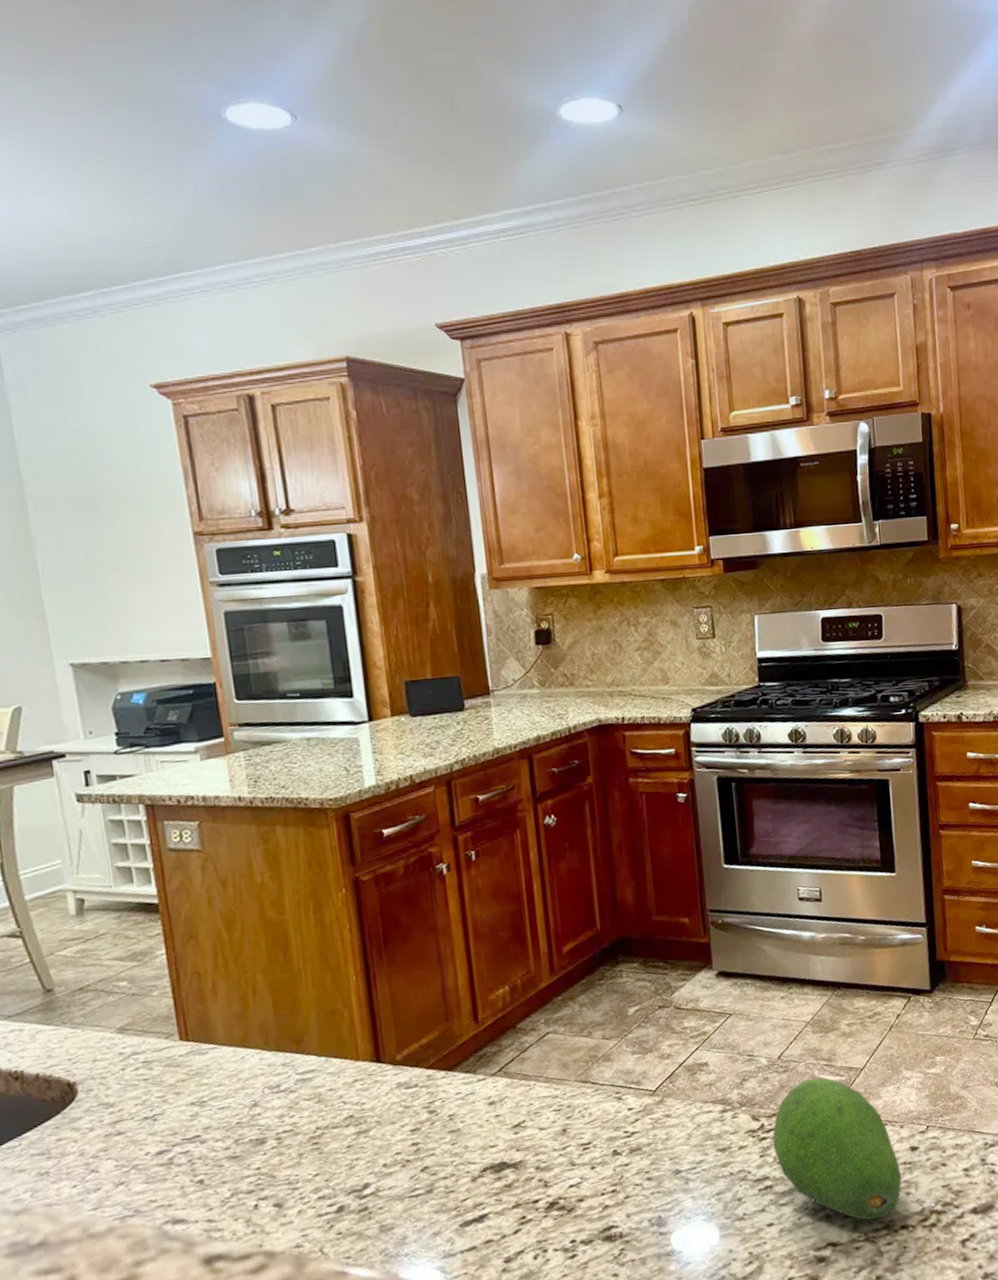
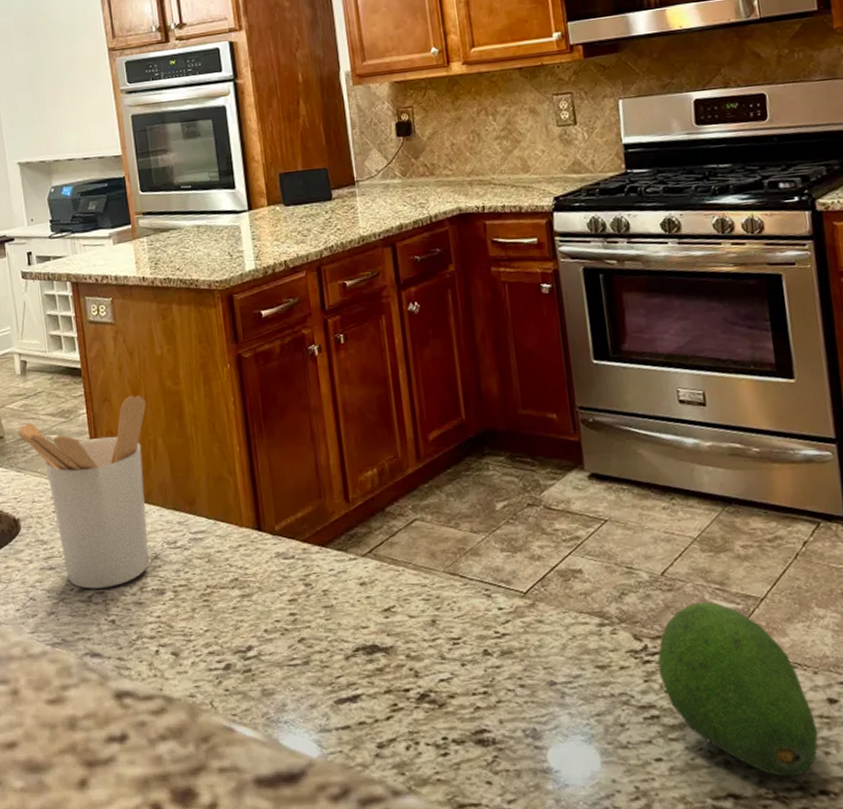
utensil holder: none [71,929,247,1151] -> present [17,395,150,589]

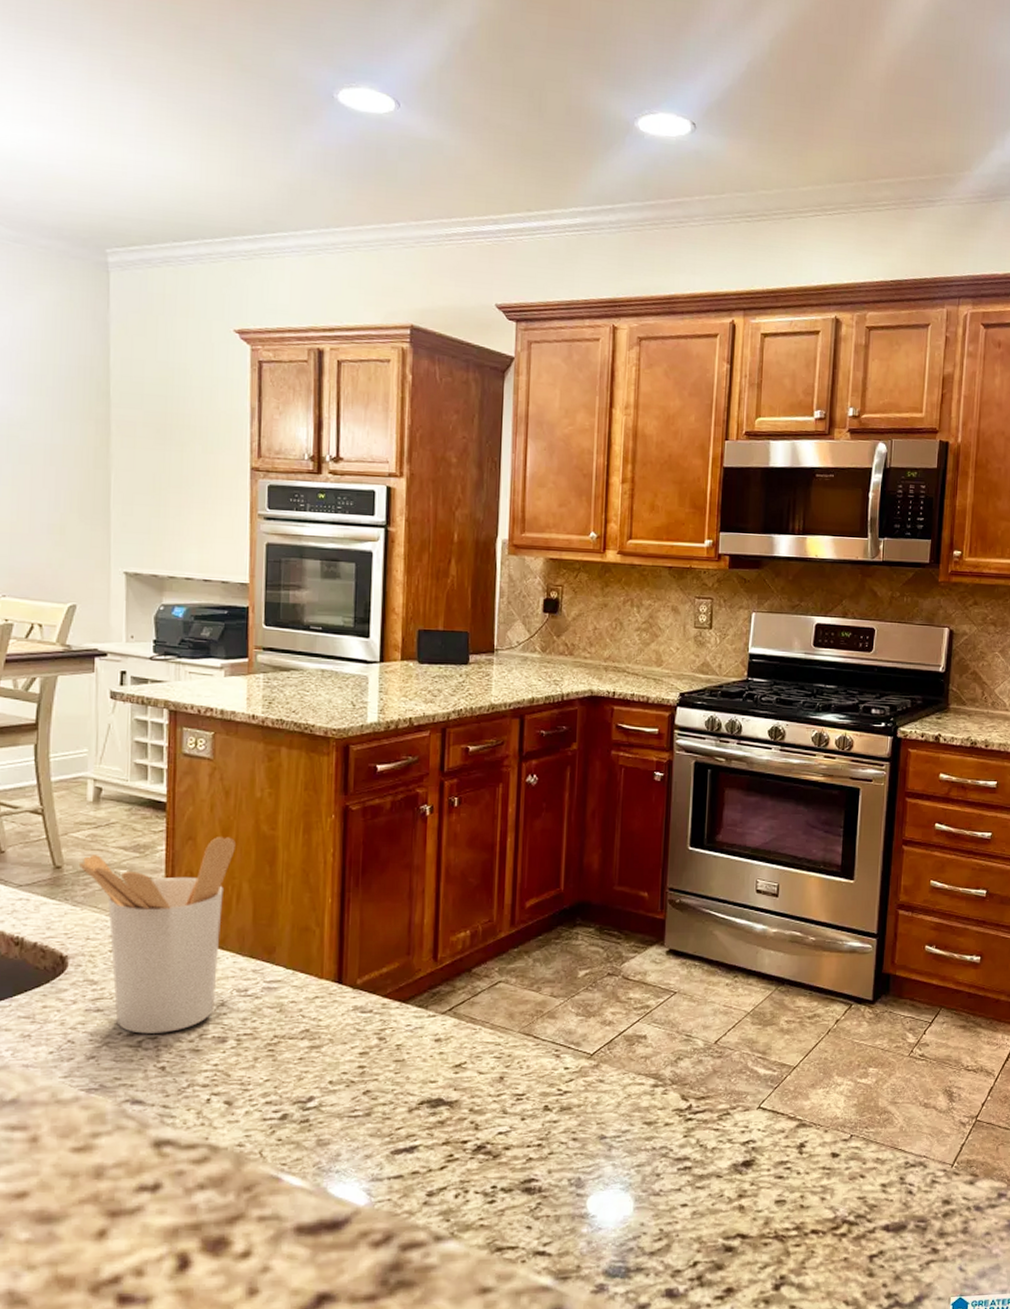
fruit: present [657,602,819,777] -> none [698,1069,819,1219]

